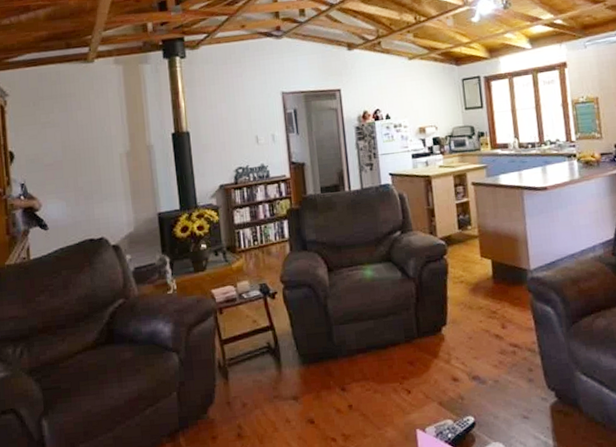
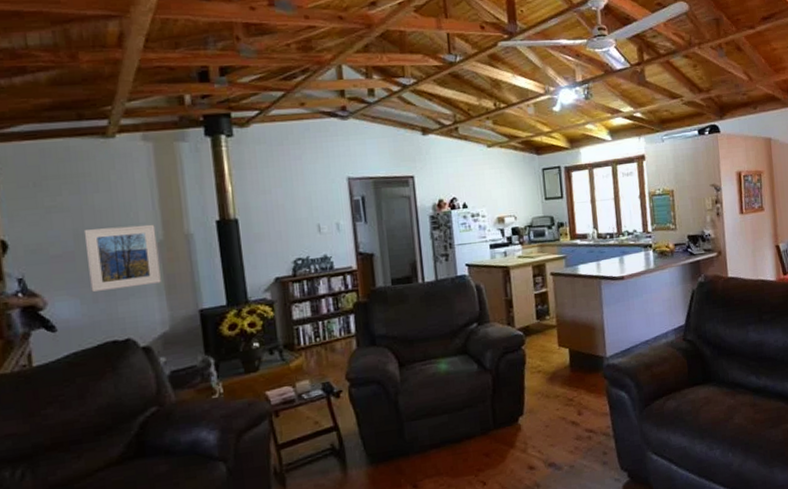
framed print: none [69,136,128,196] -> present [83,224,161,292]

